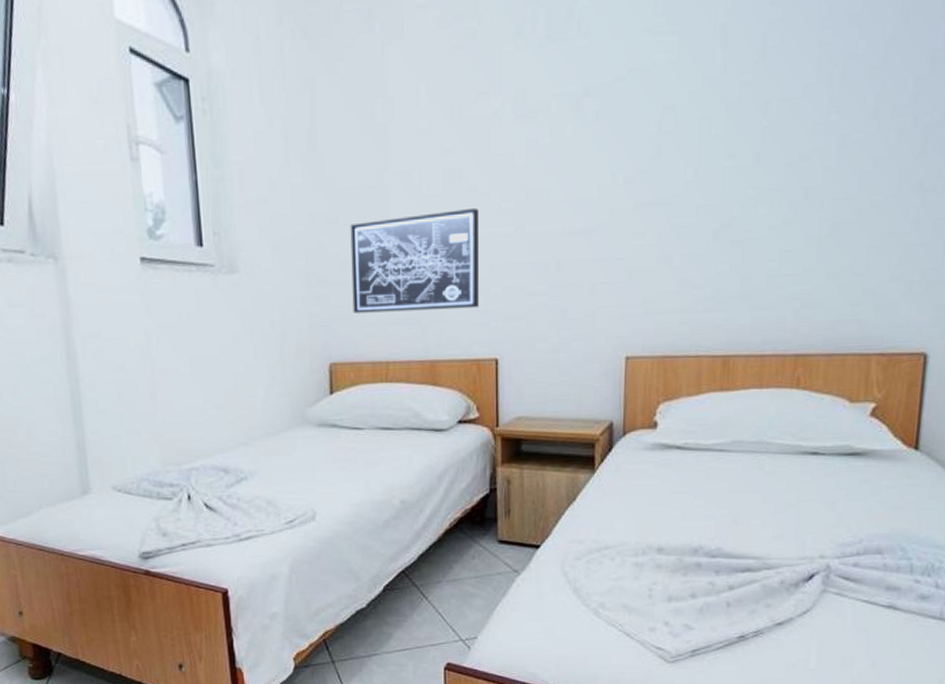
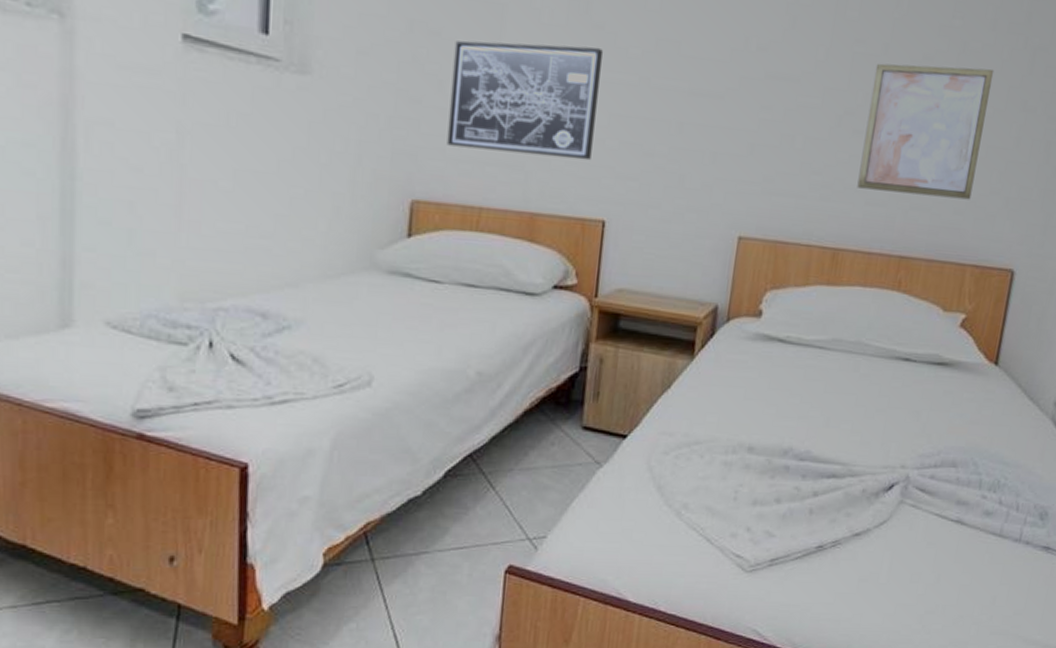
wall art: none [742,157,881,295] -> present [857,63,995,200]

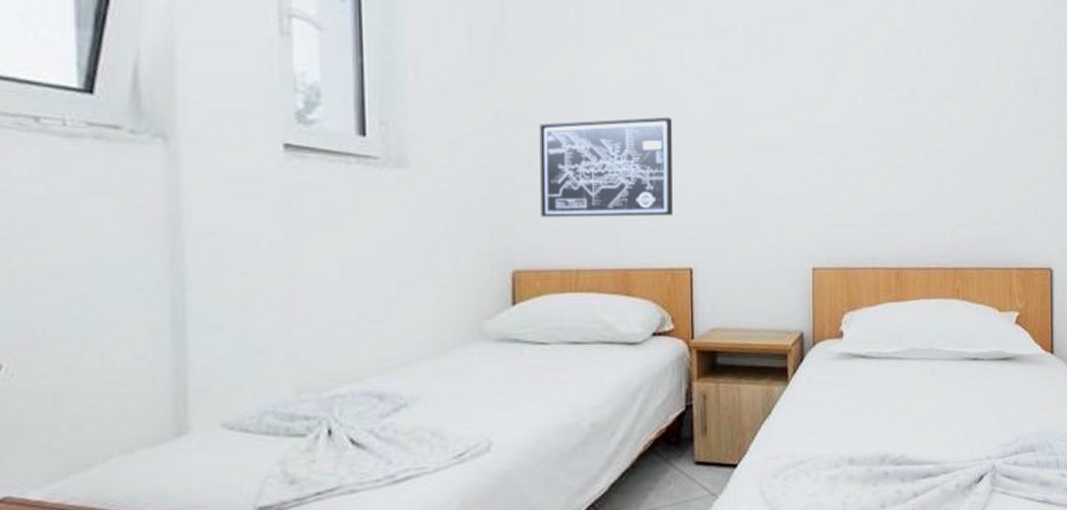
wall art: present [857,63,995,200] -> none [907,101,1006,213]

